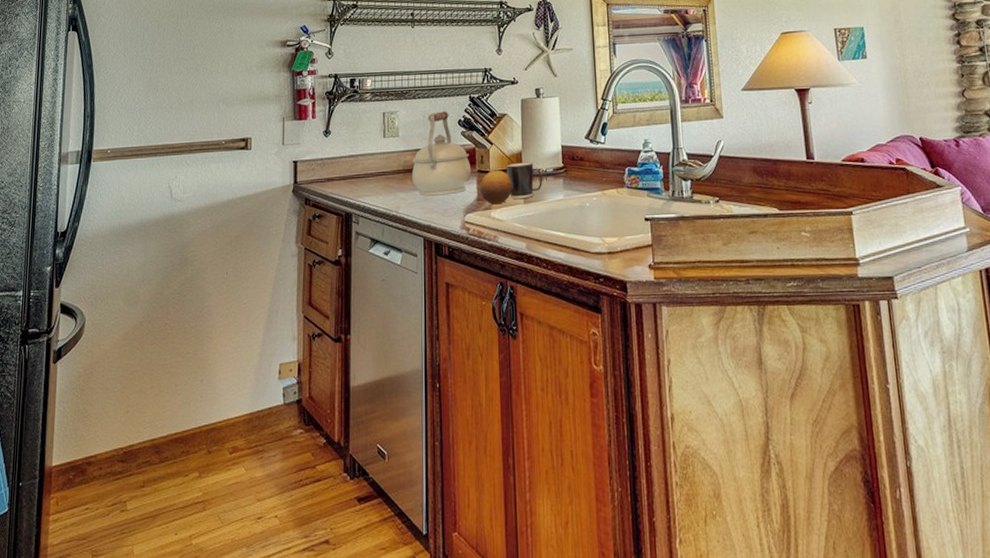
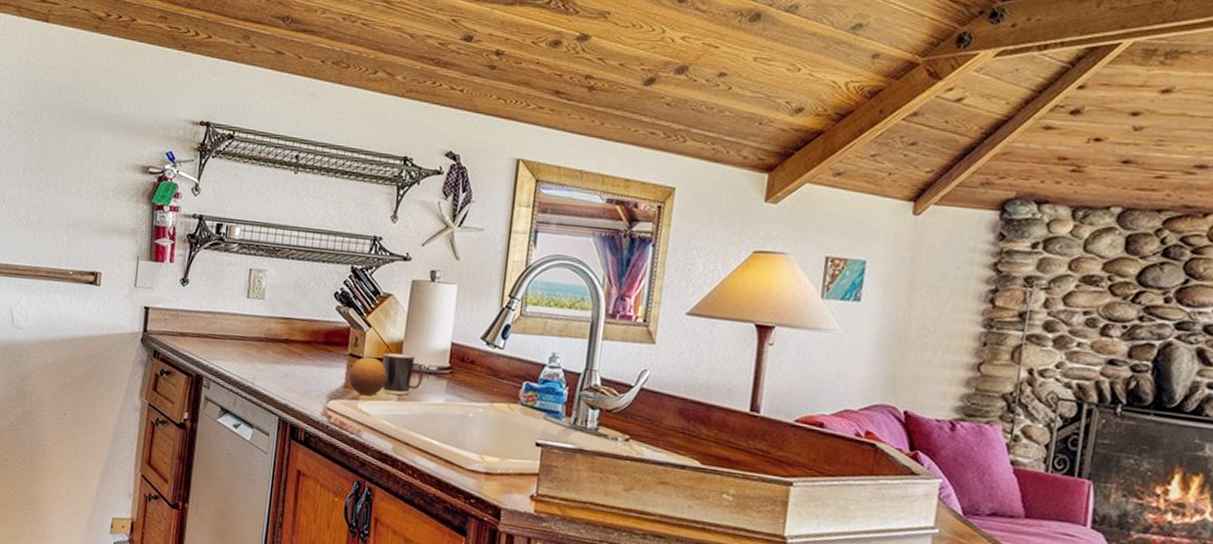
kettle: present [411,111,472,196] -> none [273,278,343,376]

